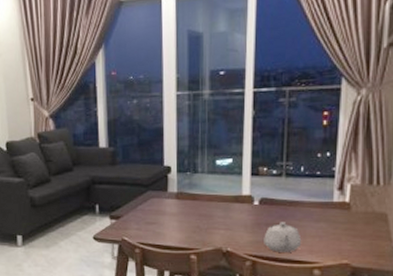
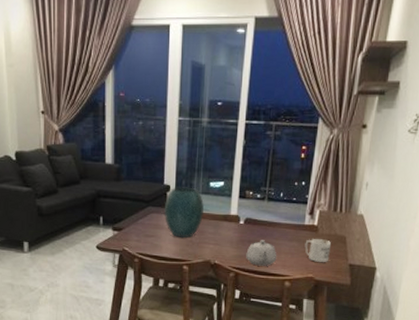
vase: none [166,167,212,225] -> present [165,187,205,239]
mug: none [335,218,370,246] -> present [305,239,332,263]

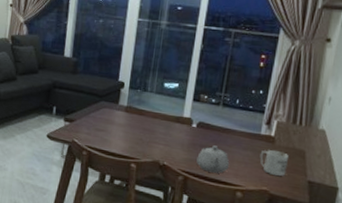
vase: present [165,187,205,239] -> none [116,85,158,136]

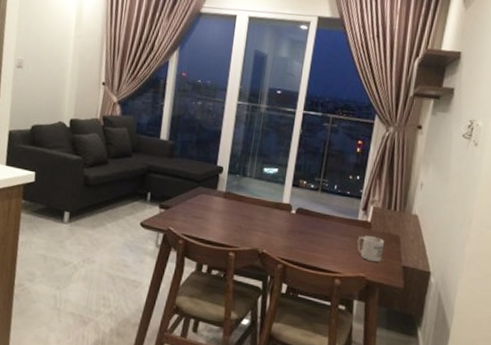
teapot: present [196,145,230,174] -> none [295,232,328,261]

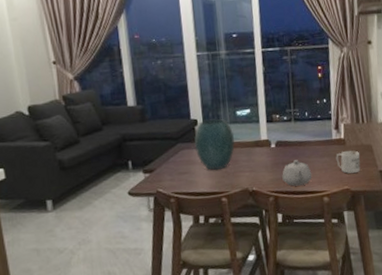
vase: none [214,170,257,223] -> present [194,118,235,171]
teapot: none [295,232,328,261] -> present [282,159,312,186]

